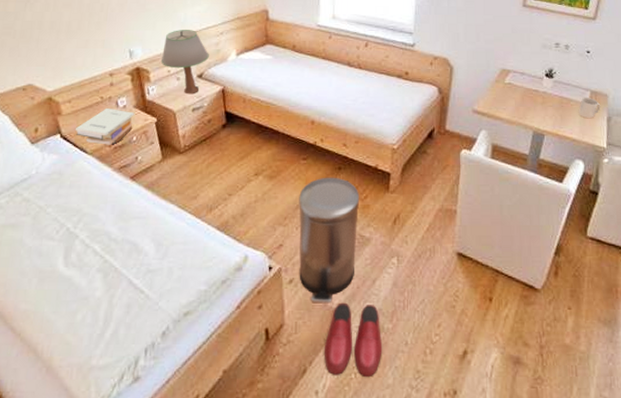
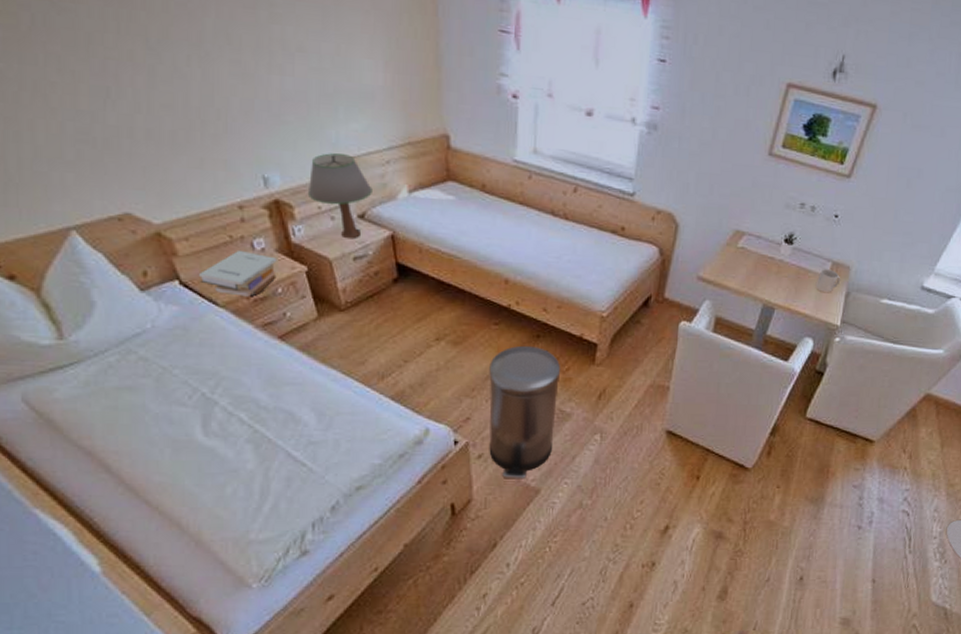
slippers: present [325,302,381,378] -> none [517,478,580,551]

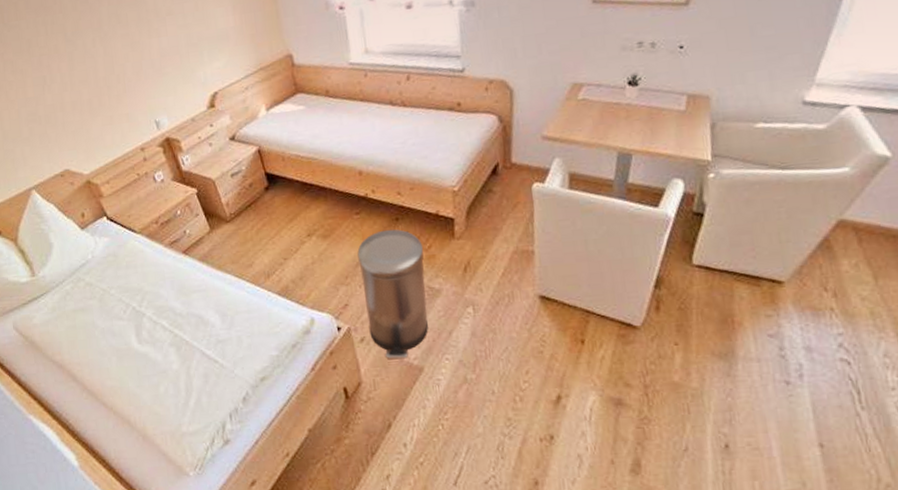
books: present [198,249,277,297] -> none [119,184,175,222]
table lamp: present [307,153,372,240] -> none [188,89,238,160]
mug: present [815,268,841,293] -> none [672,102,702,129]

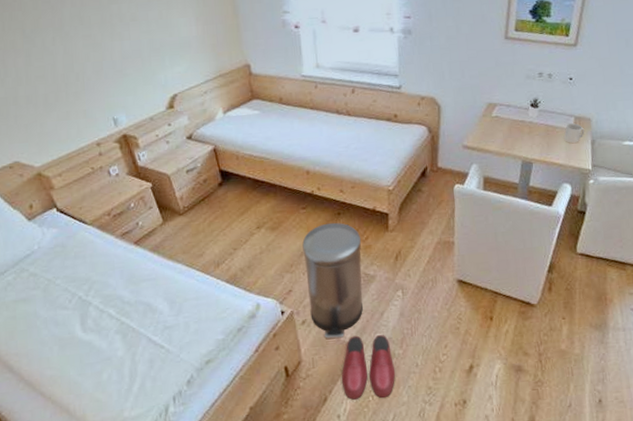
slippers: none [406,356,468,428] -> present [342,335,395,400]
mug: none [672,102,702,129] -> present [563,122,585,144]

